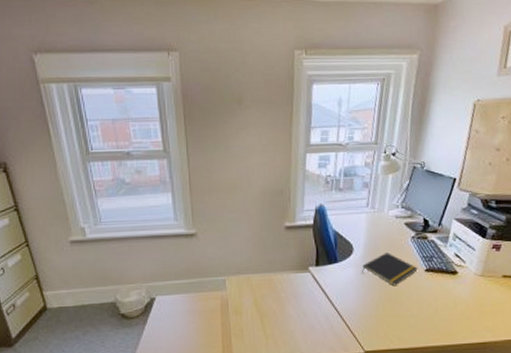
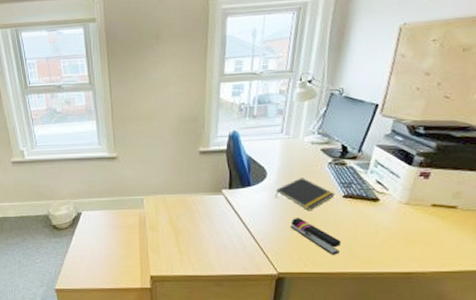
stapler: none [376,294,424,330] -> present [290,218,342,255]

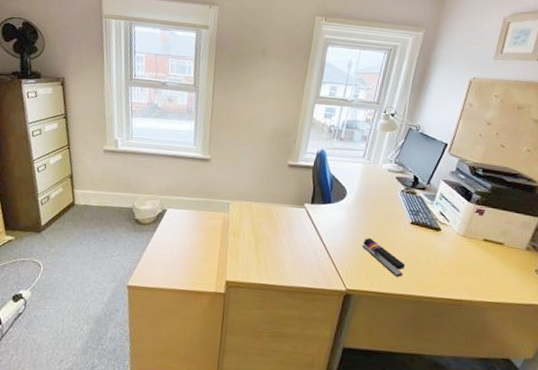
notepad: present [275,178,335,211] -> none [352,201,404,233]

